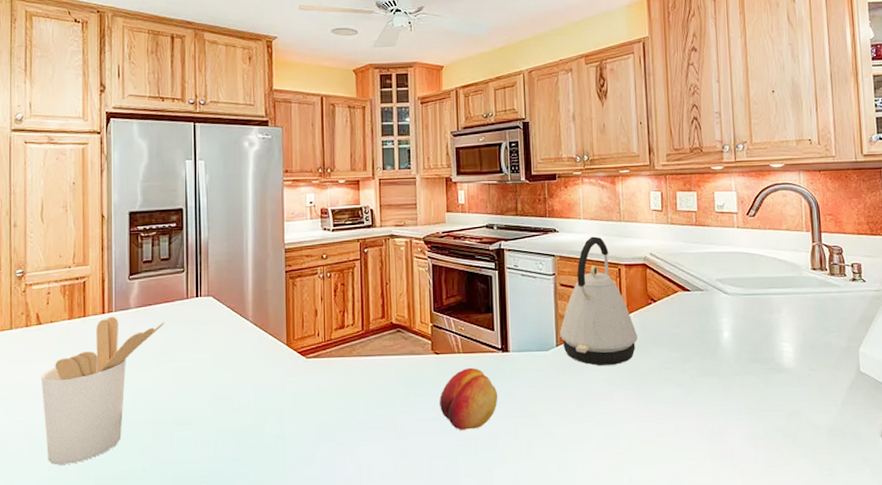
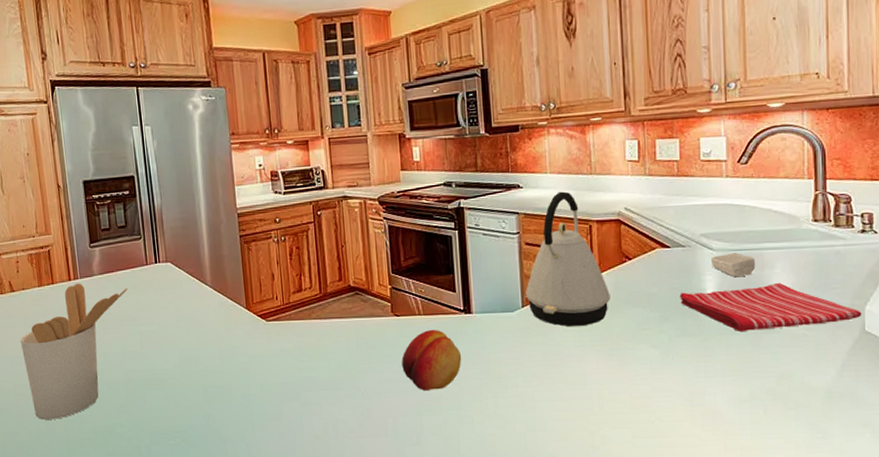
dish towel: none [699,325,857,372] -> present [680,282,862,332]
soap bar: none [726,297,765,320] -> present [711,252,756,278]

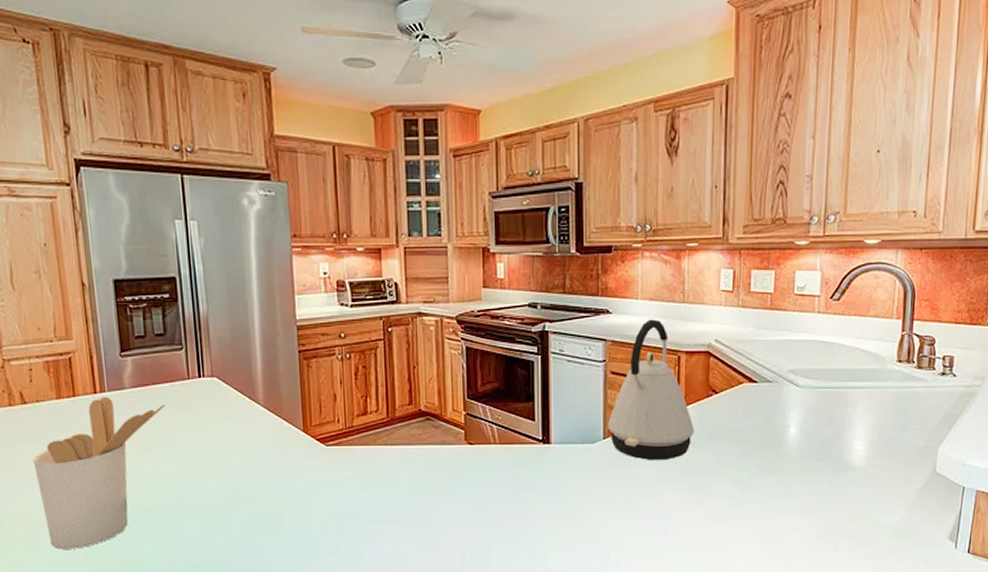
fruit: present [402,329,462,391] -> none [473,459,537,523]
dish towel: present [680,282,862,332] -> none [763,421,935,471]
soap bar: present [711,252,756,278] -> none [796,390,840,416]

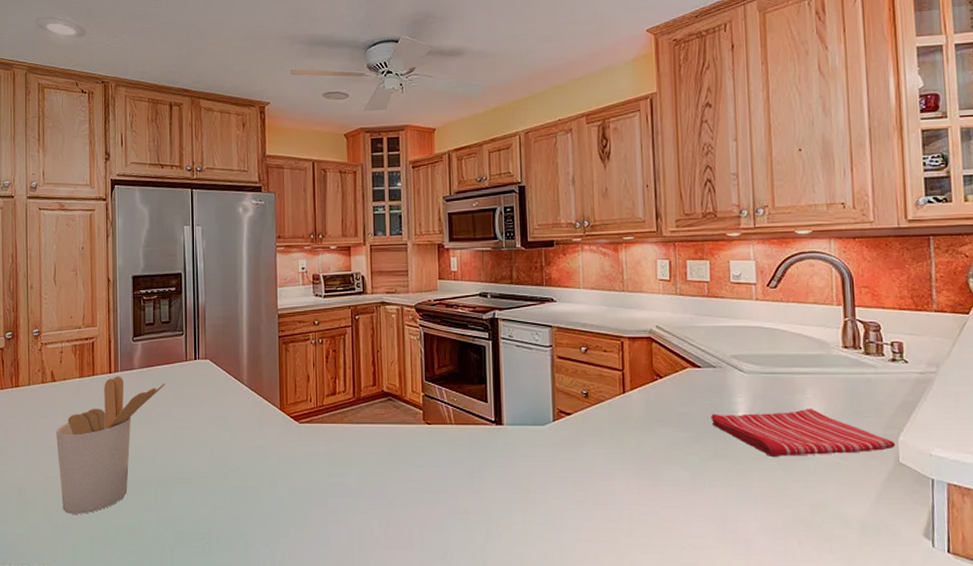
kettle: present [608,319,694,460] -> none [557,307,641,443]
dish towel: none [763,421,935,471] -> present [711,408,896,458]

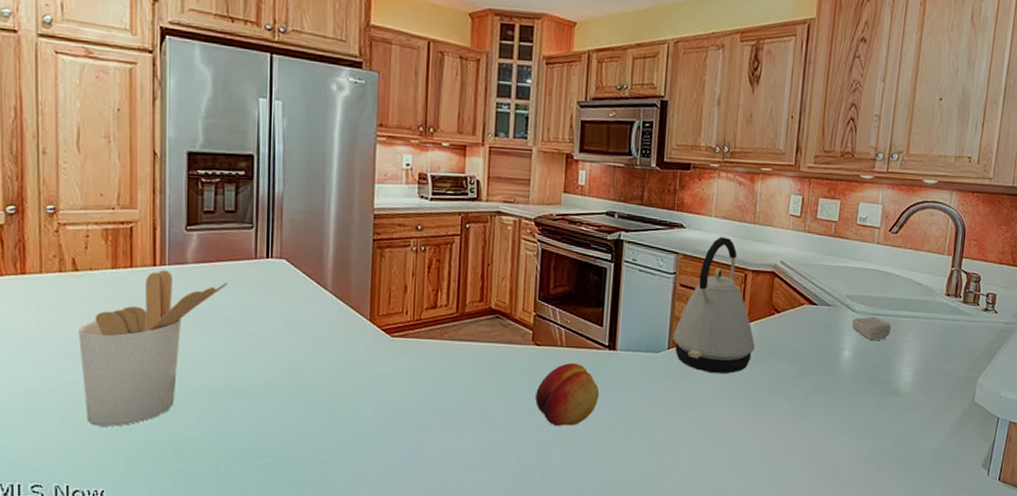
fruit: none [431,439,492,503] -> present [535,362,600,426]
kettle: none [557,307,641,443] -> present [673,236,755,373]
dish towel: present [711,408,896,458] -> none [819,349,974,393]
soap bar: none [742,376,787,401] -> present [852,316,892,341]

